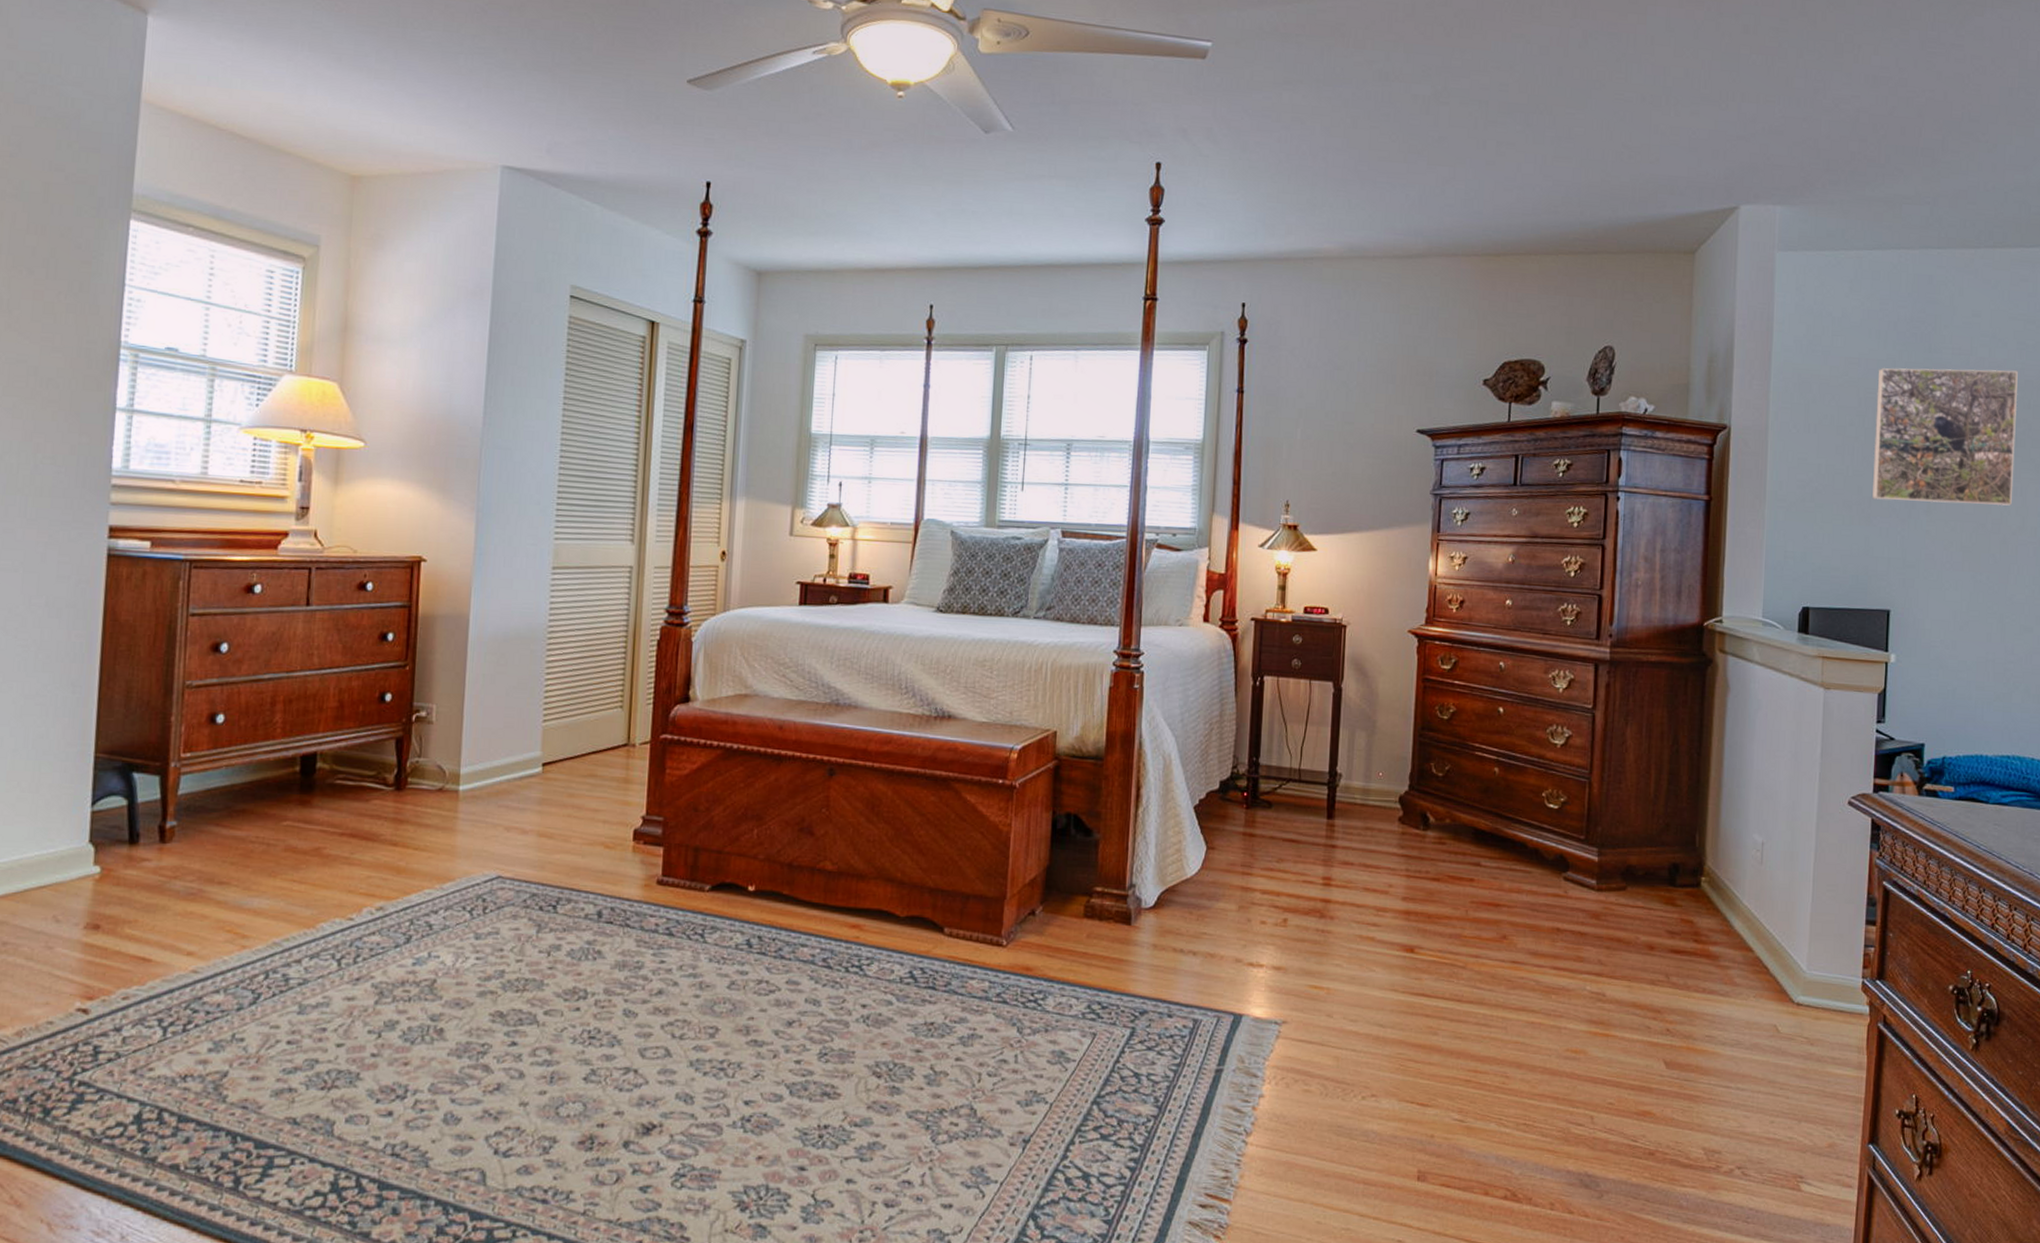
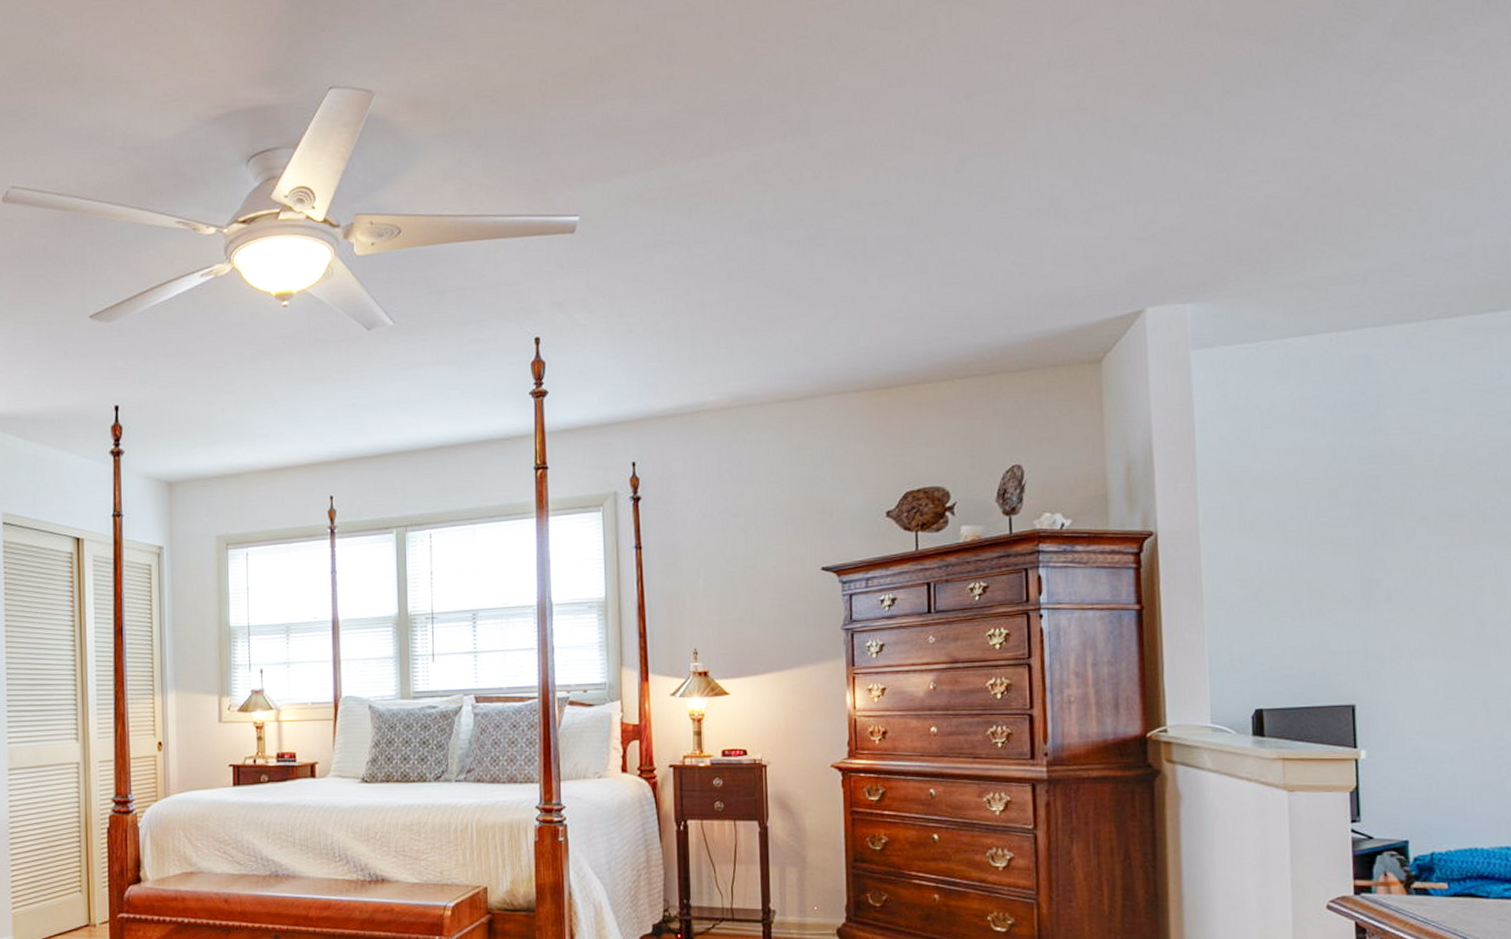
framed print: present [1872,368,2018,506] -> none [1317,443,1486,592]

